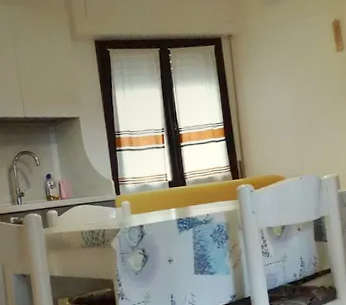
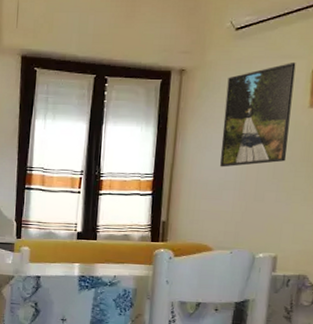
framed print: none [267,18,328,109] -> present [220,61,296,167]

